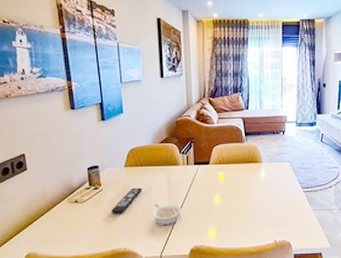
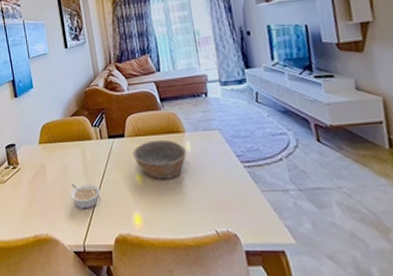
remote control: present [111,187,142,215] -> none [30,166,58,196]
bowl: none [215,168,261,200] -> present [132,139,187,179]

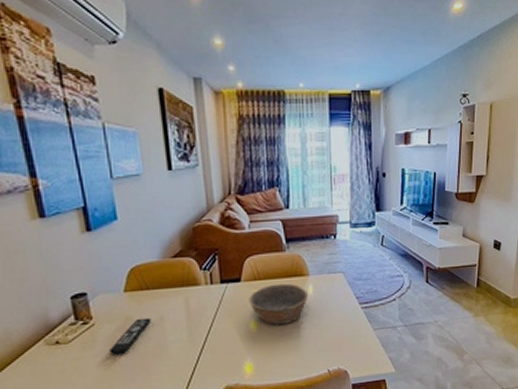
remote control: none [30,166,58,196] -> present [109,317,152,356]
legume: present [70,183,101,209] -> none [167,335,207,365]

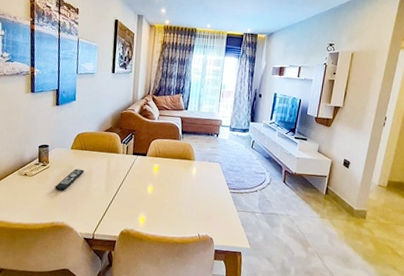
bowl: present [249,283,309,325] -> none [149,162,193,193]

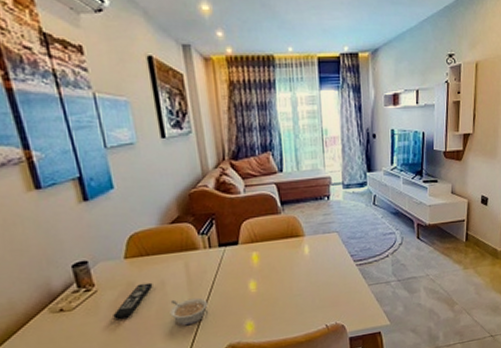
legume: none [90,185,117,207] -> present [169,298,208,326]

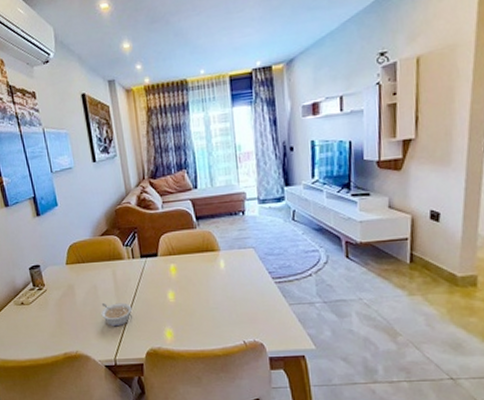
remote control: present [113,282,153,321] -> none [58,286,88,316]

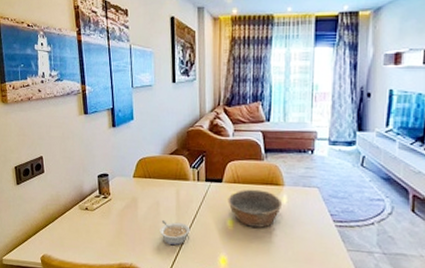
bowl: none [165,258,221,296] -> present [228,189,283,228]

